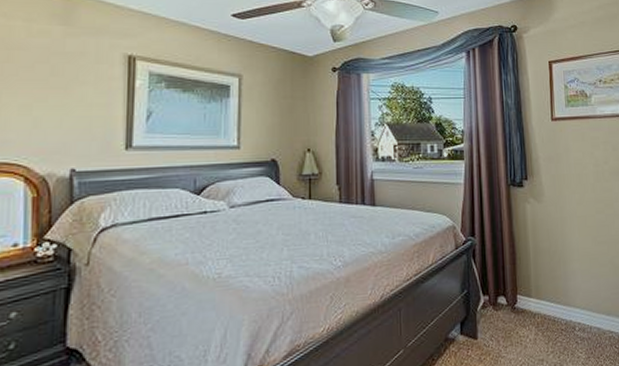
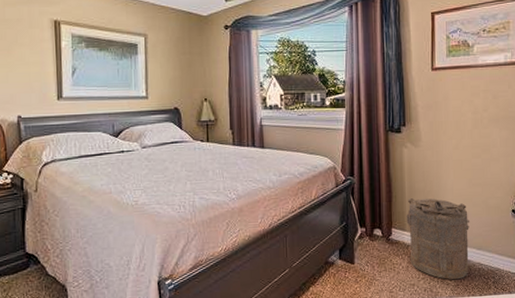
laundry hamper: none [532,258,599,352] -> present [406,197,470,280]

